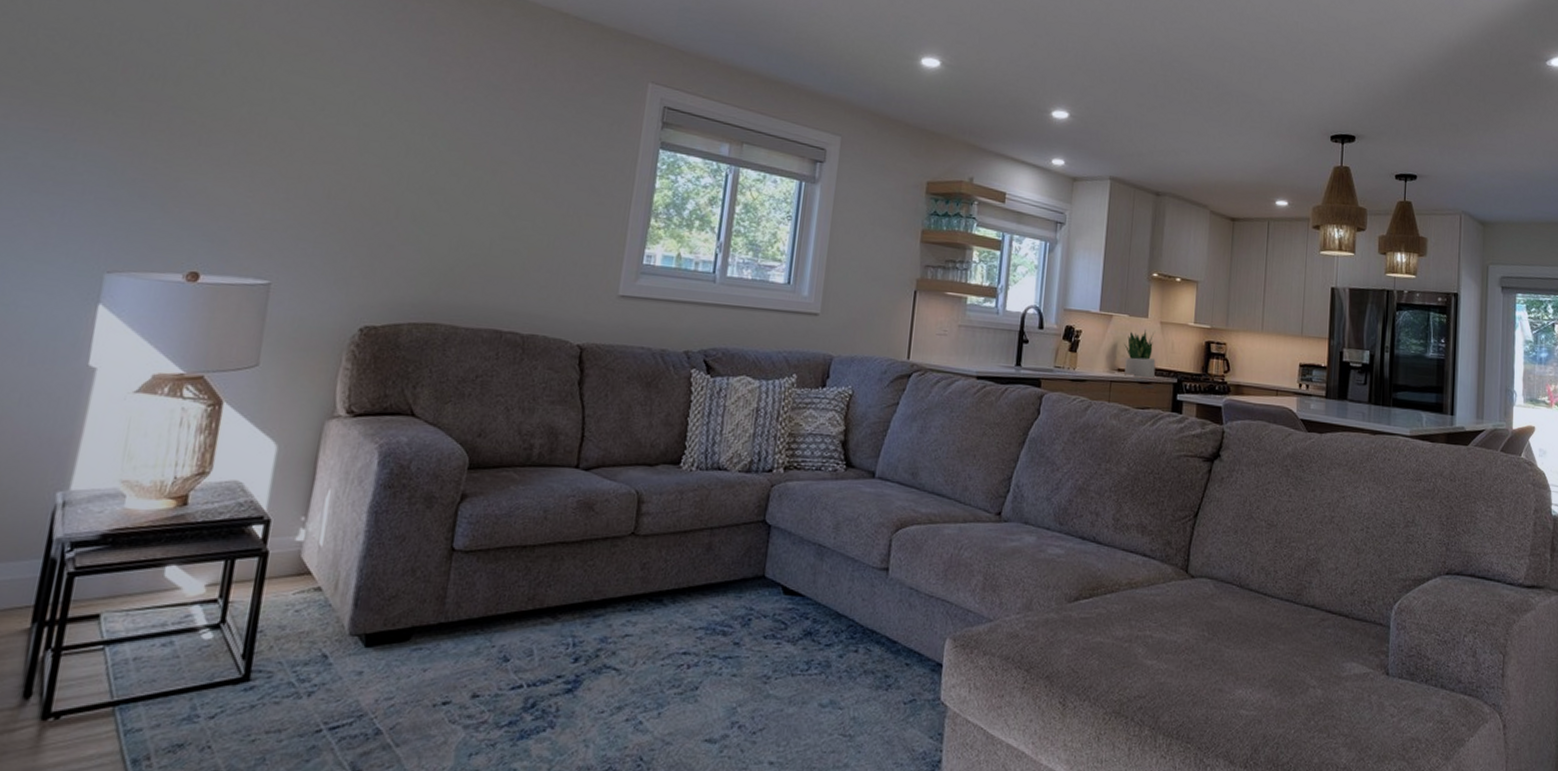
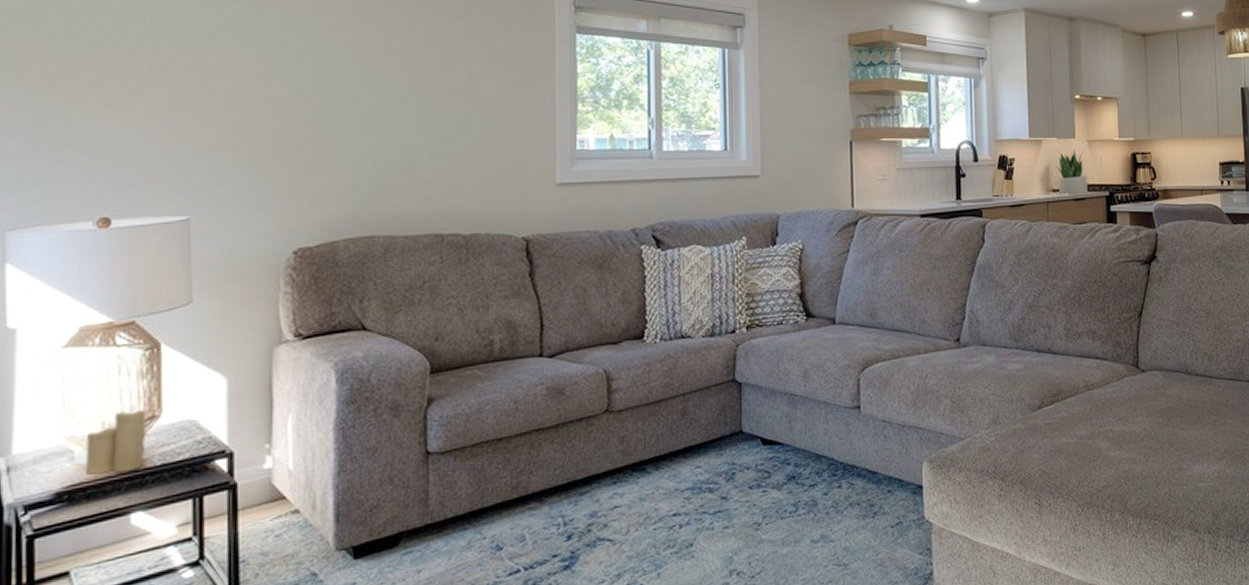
candle: none [133,456,199,524] -> present [86,403,147,475]

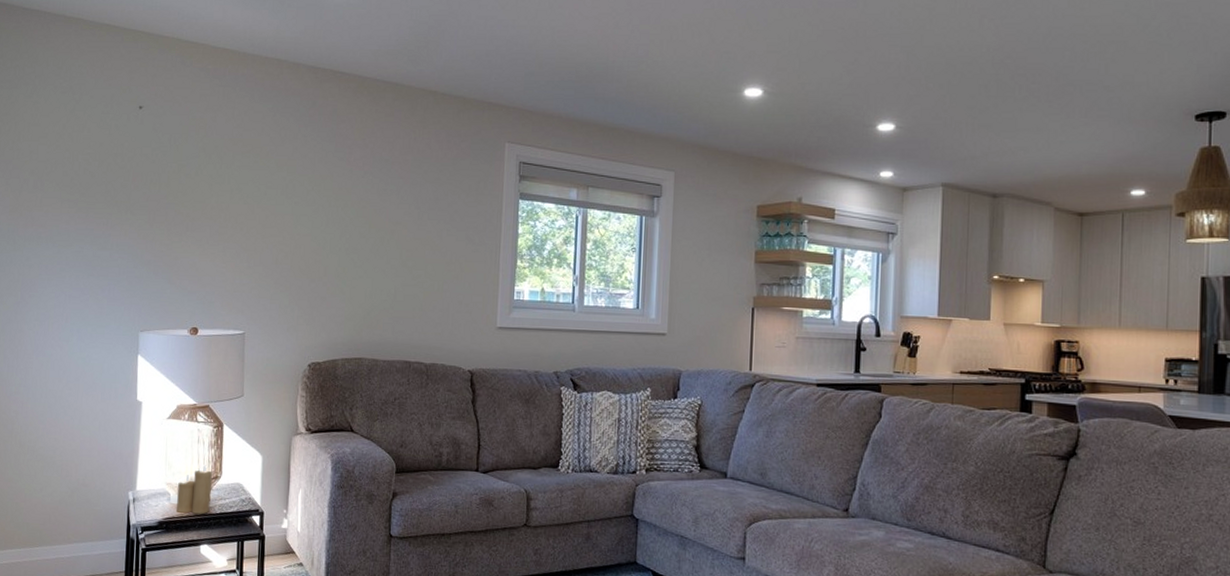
planter: present [1056,149,1088,206] -> none [966,332,1001,391]

